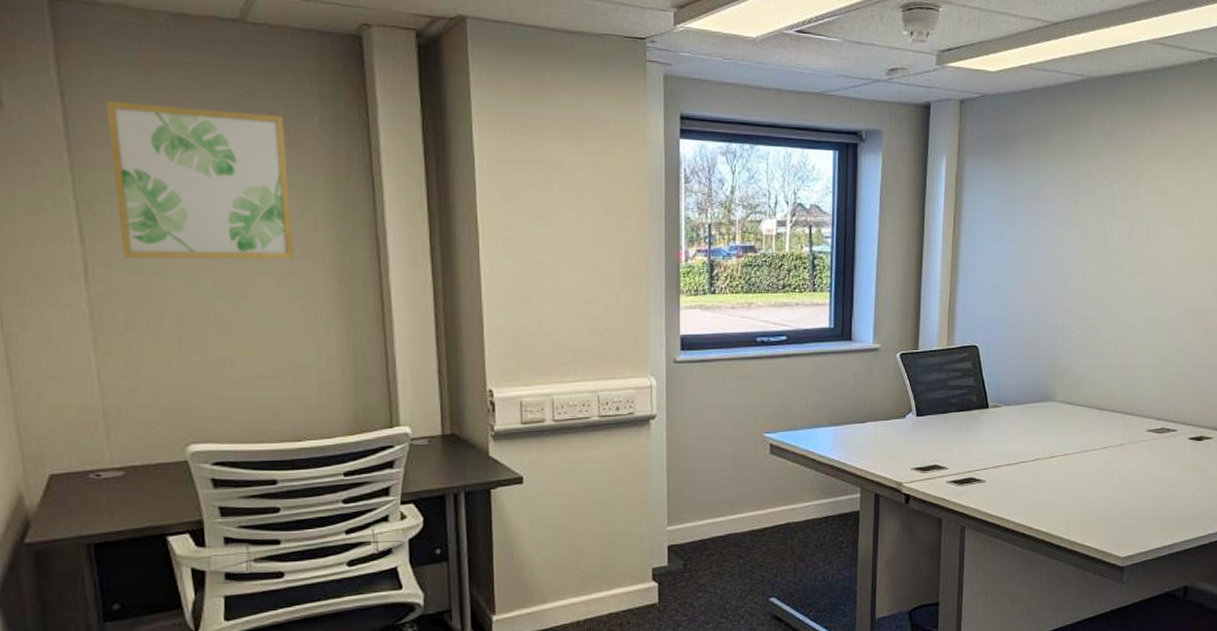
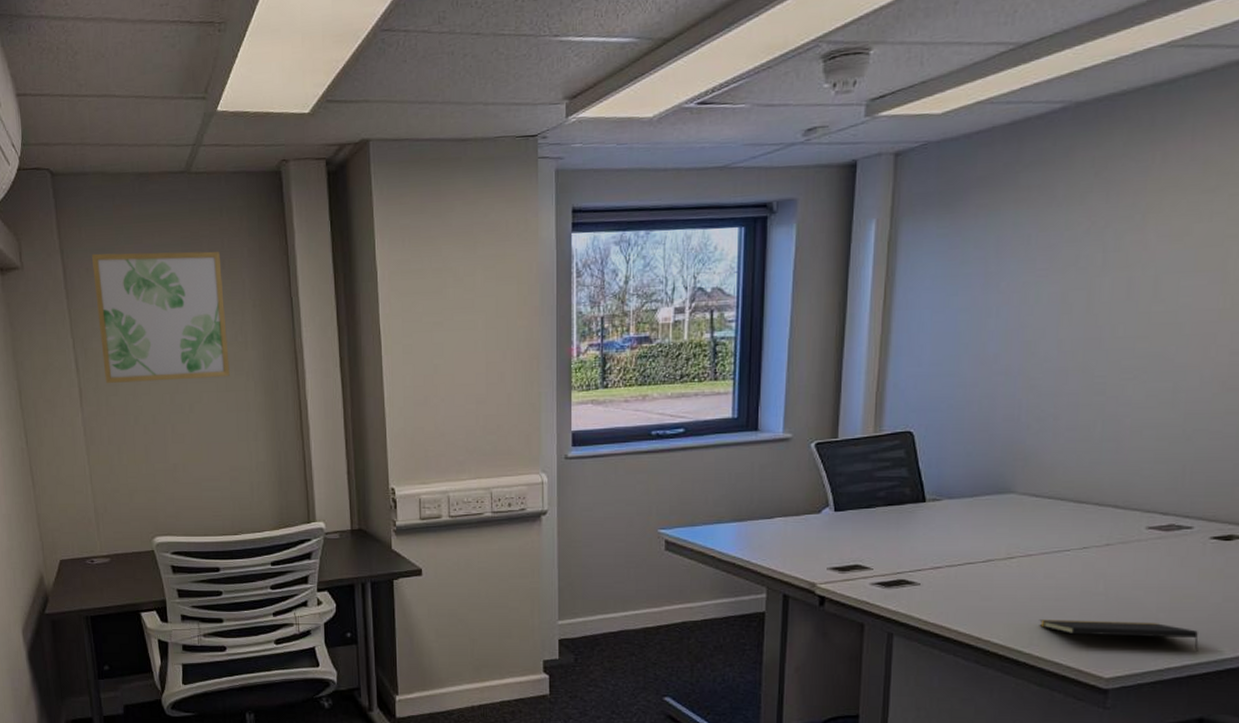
notepad: none [1074,508,1183,532] -> present [1039,619,1199,652]

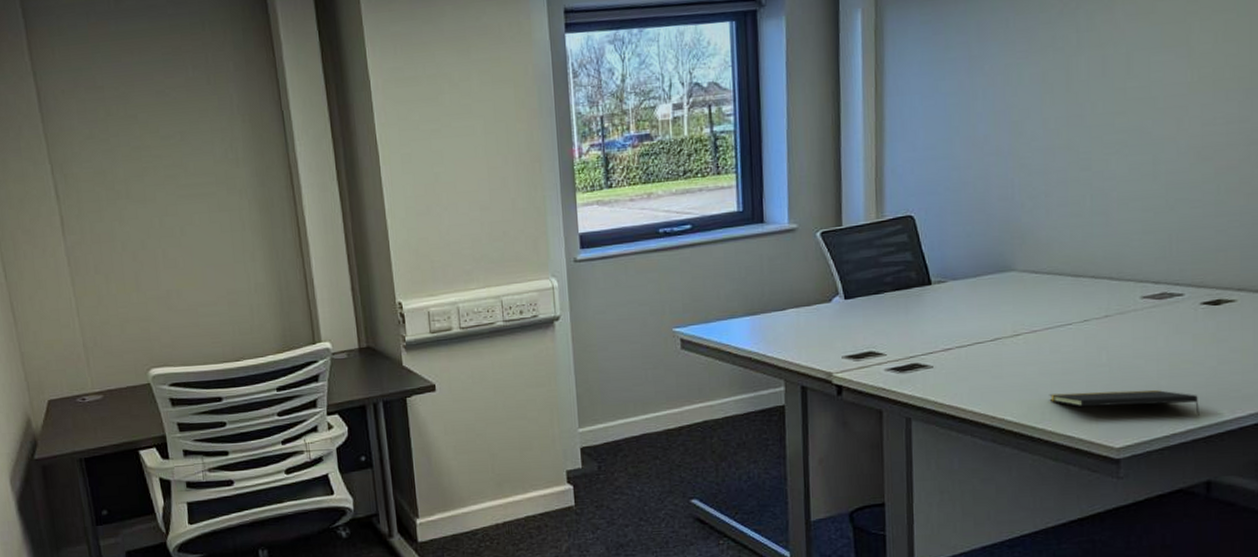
wall art: present [91,251,230,383] -> none [66,66,222,209]

